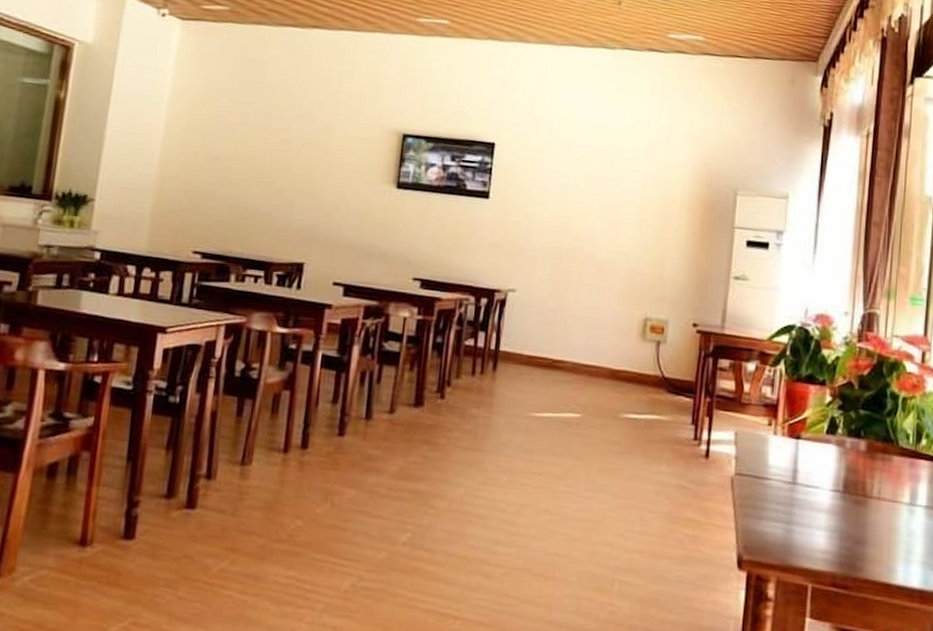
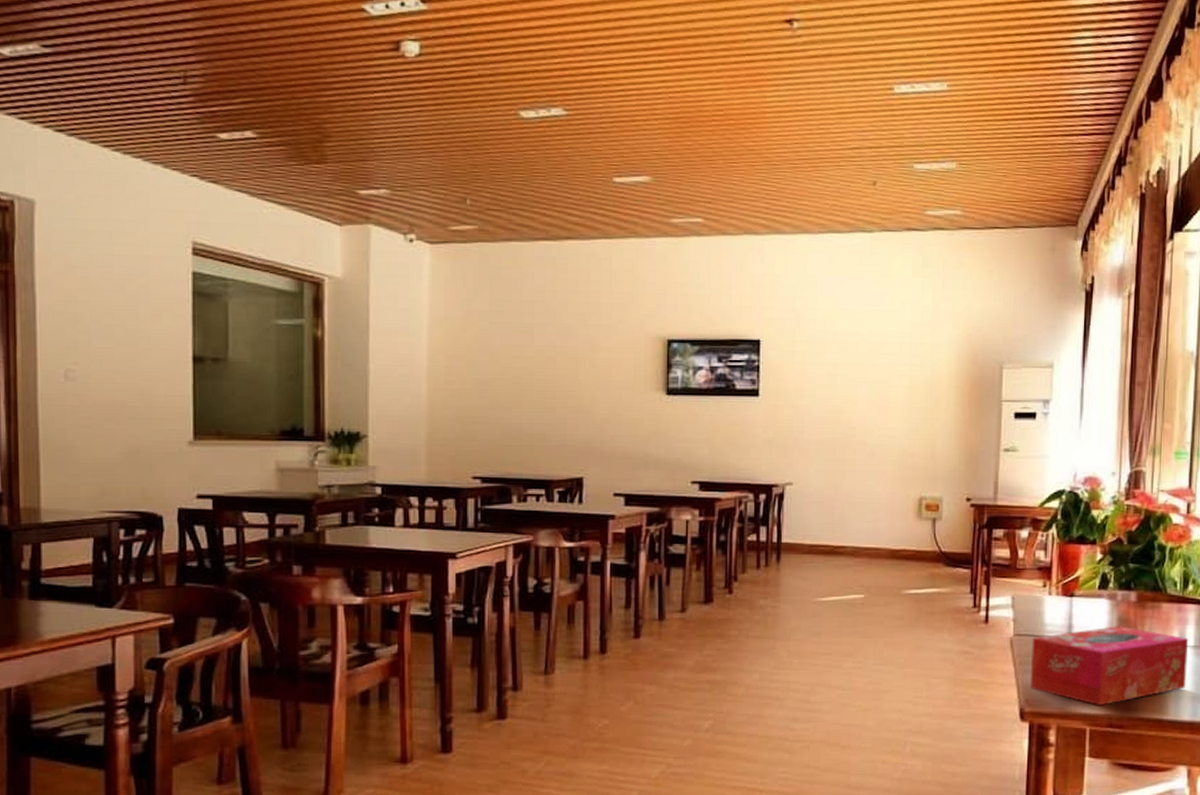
tissue box: none [749,475,921,562] -> present [1029,626,1189,706]

